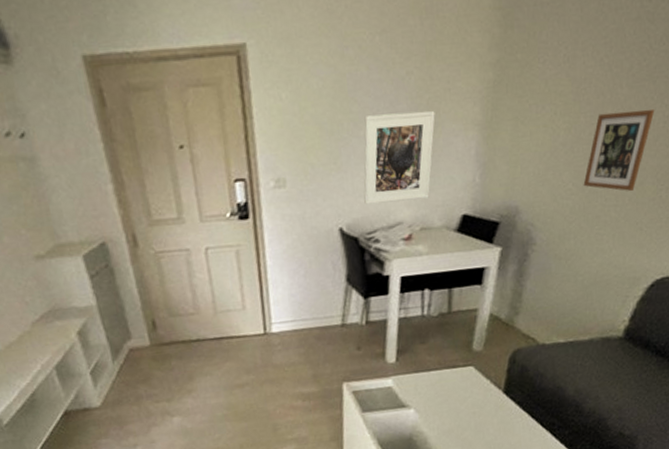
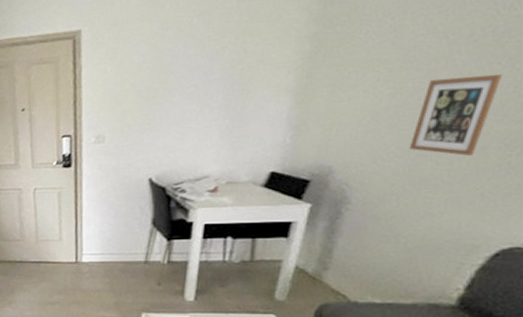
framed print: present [363,111,435,205] -> none [174,80,247,159]

